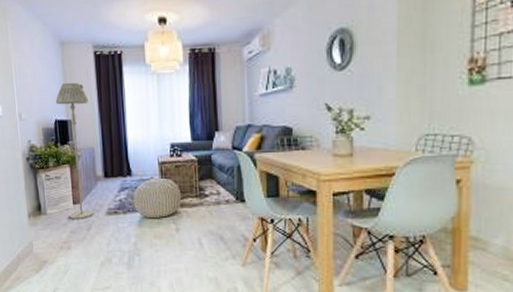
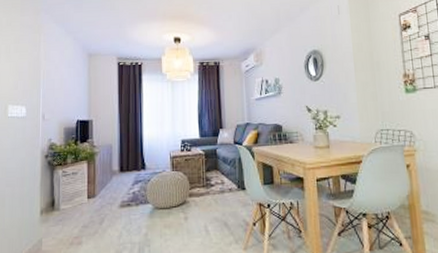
floor lamp: present [55,82,95,220] -> none [79,87,110,214]

